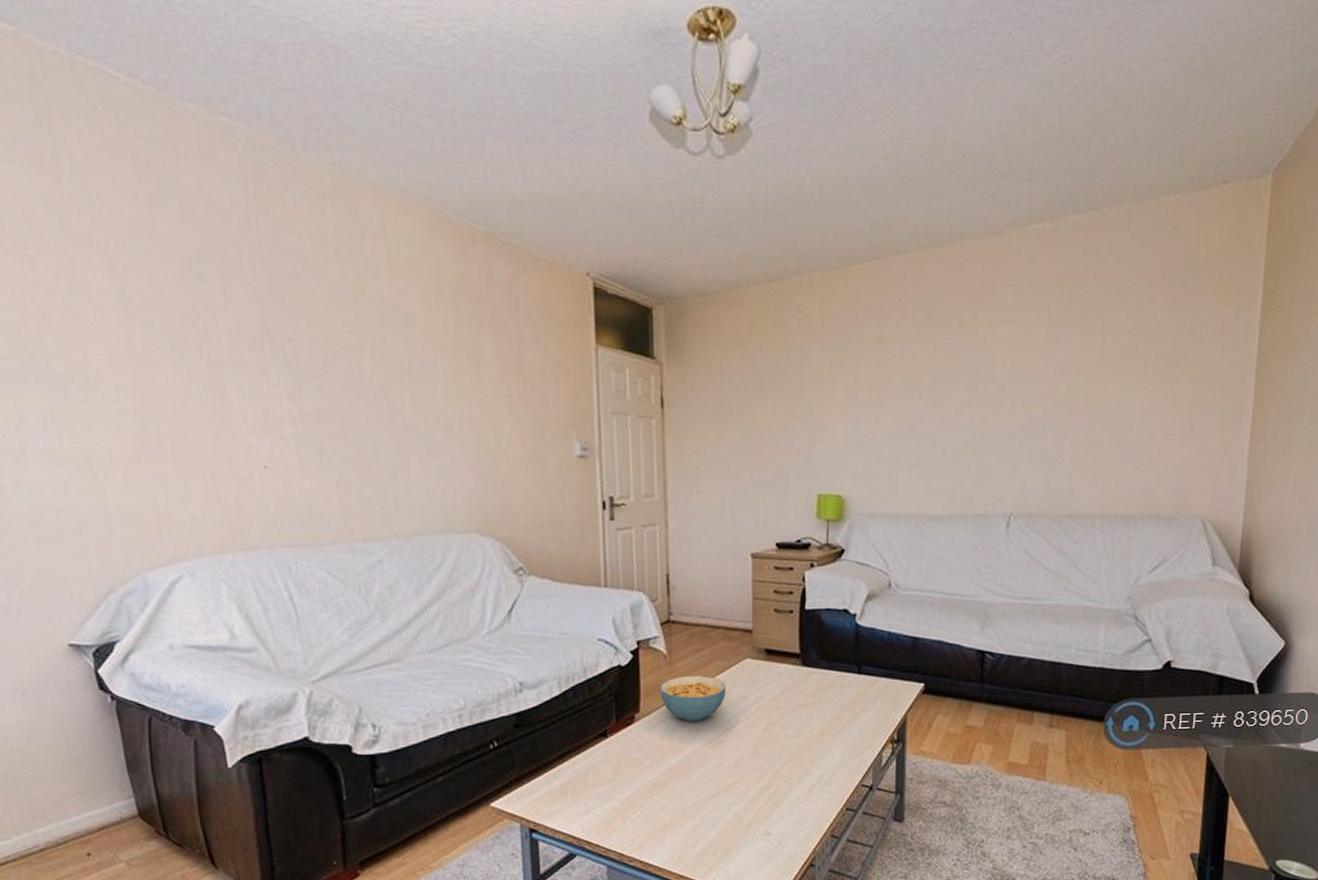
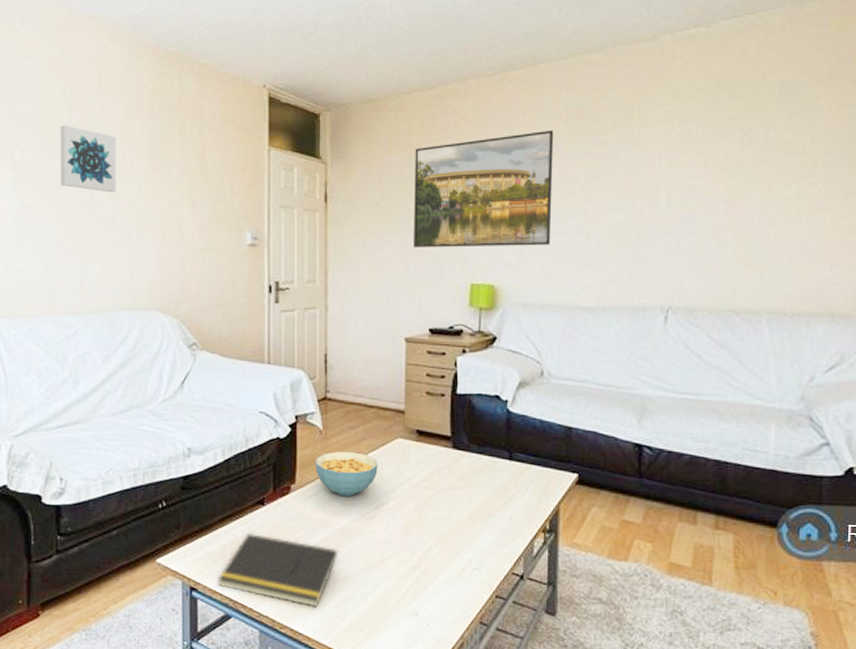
wall art: none [343,316,418,397] -> present [60,125,117,193]
notepad: none [559,767,688,837] -> present [218,533,338,607]
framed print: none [757,329,901,457] -> present [414,130,554,247]

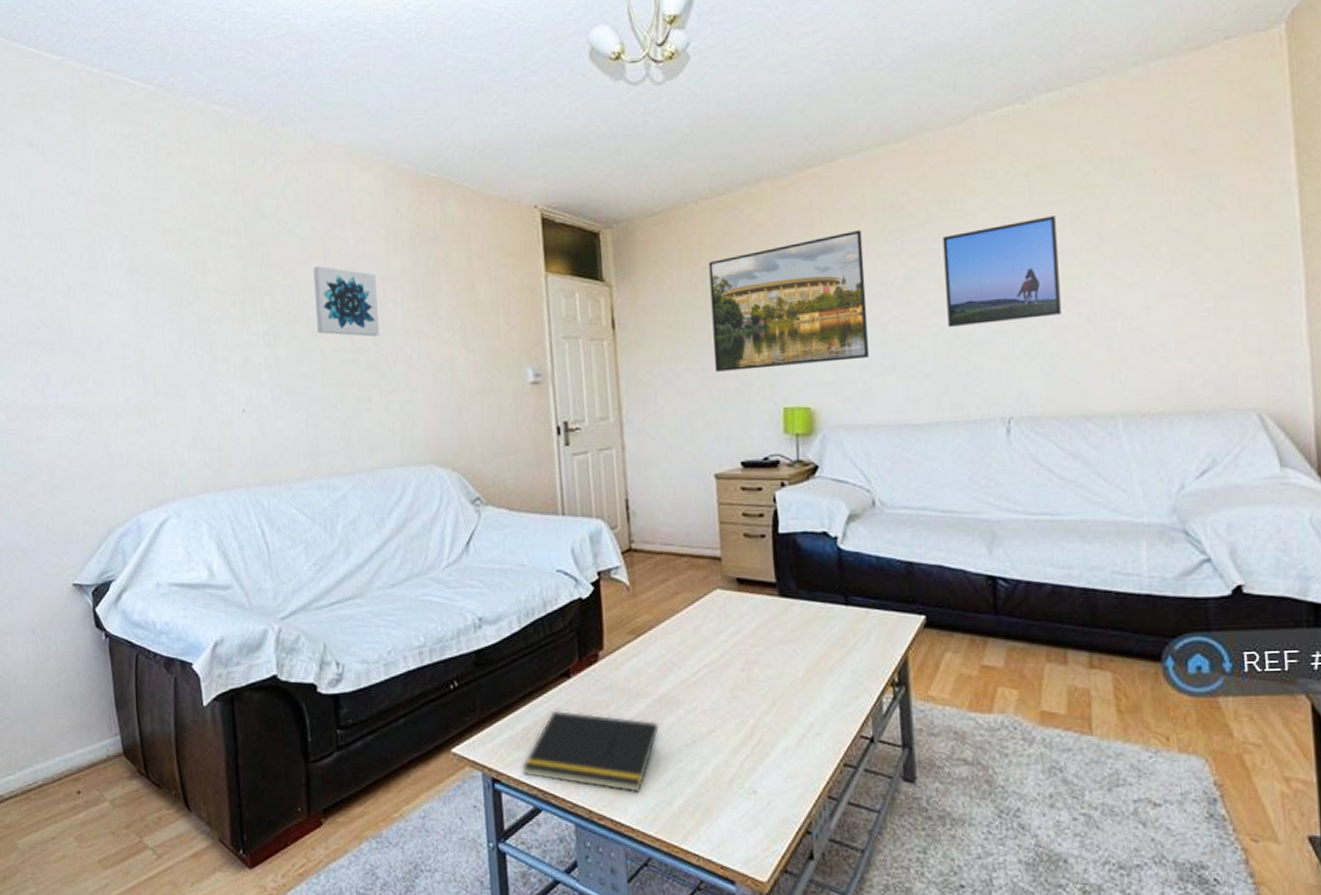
cereal bowl: present [316,452,378,497] -> none [624,609,696,661]
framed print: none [623,131,726,224] -> present [943,216,1062,328]

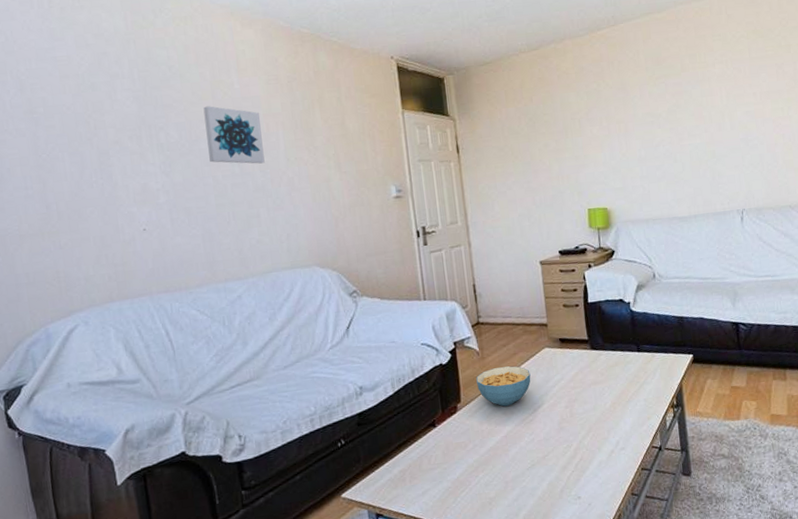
notepad: present [522,710,659,792] -> none [400,453,506,510]
cereal bowl: none [624,609,696,661] -> present [476,366,531,407]
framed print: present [708,229,869,372] -> none [528,76,646,184]
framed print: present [943,216,1062,328] -> none [693,67,773,147]

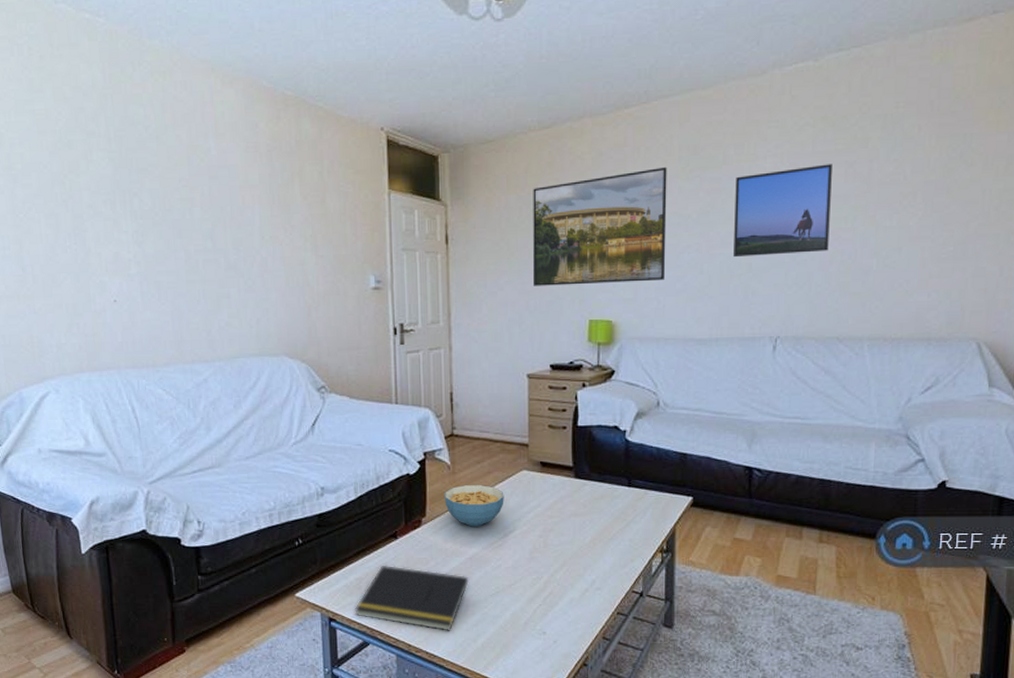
wall art: present [203,106,265,164] -> none [178,173,238,240]
notepad: none [400,453,506,510] -> present [355,565,469,631]
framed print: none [528,76,646,184] -> present [533,166,667,286]
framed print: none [693,67,773,147] -> present [733,164,832,258]

